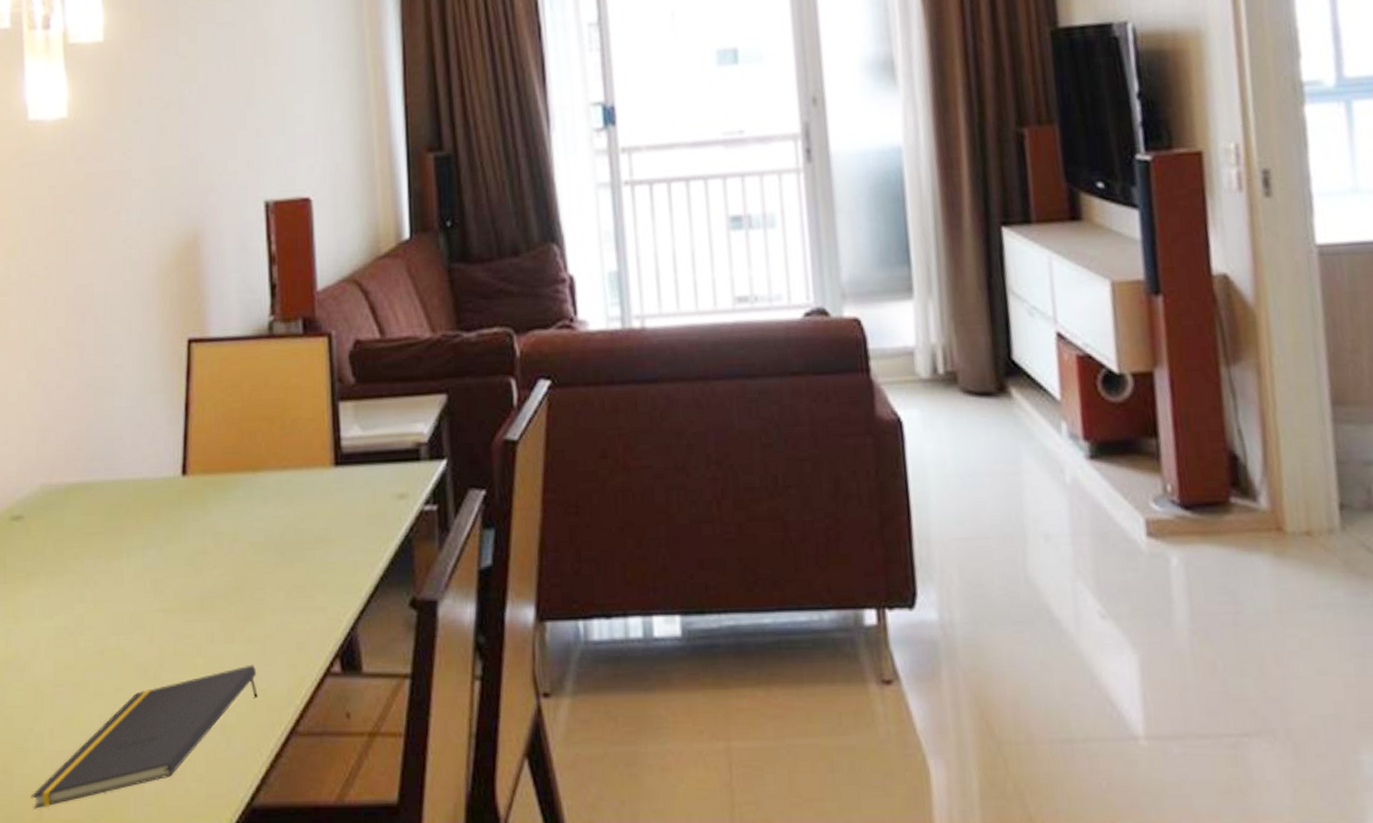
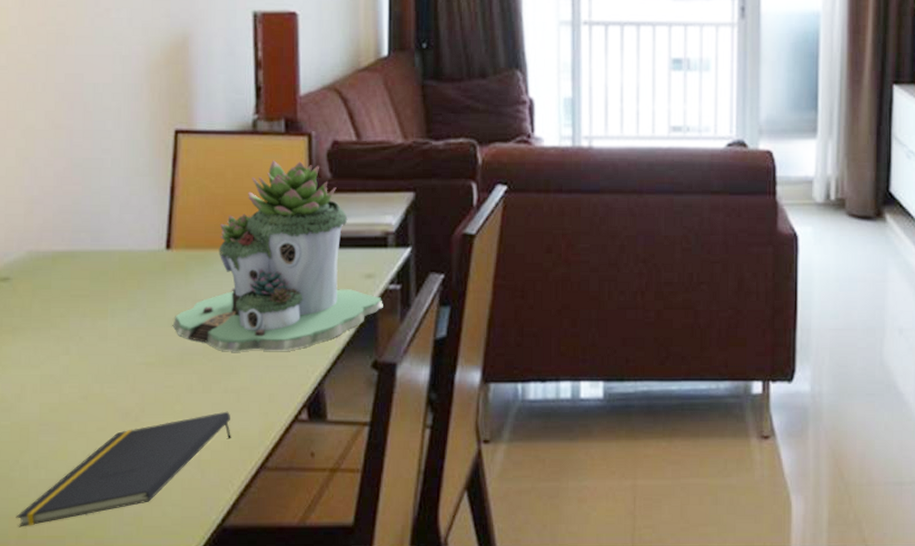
succulent planter: none [191,366,419,593] -> present [172,160,383,352]

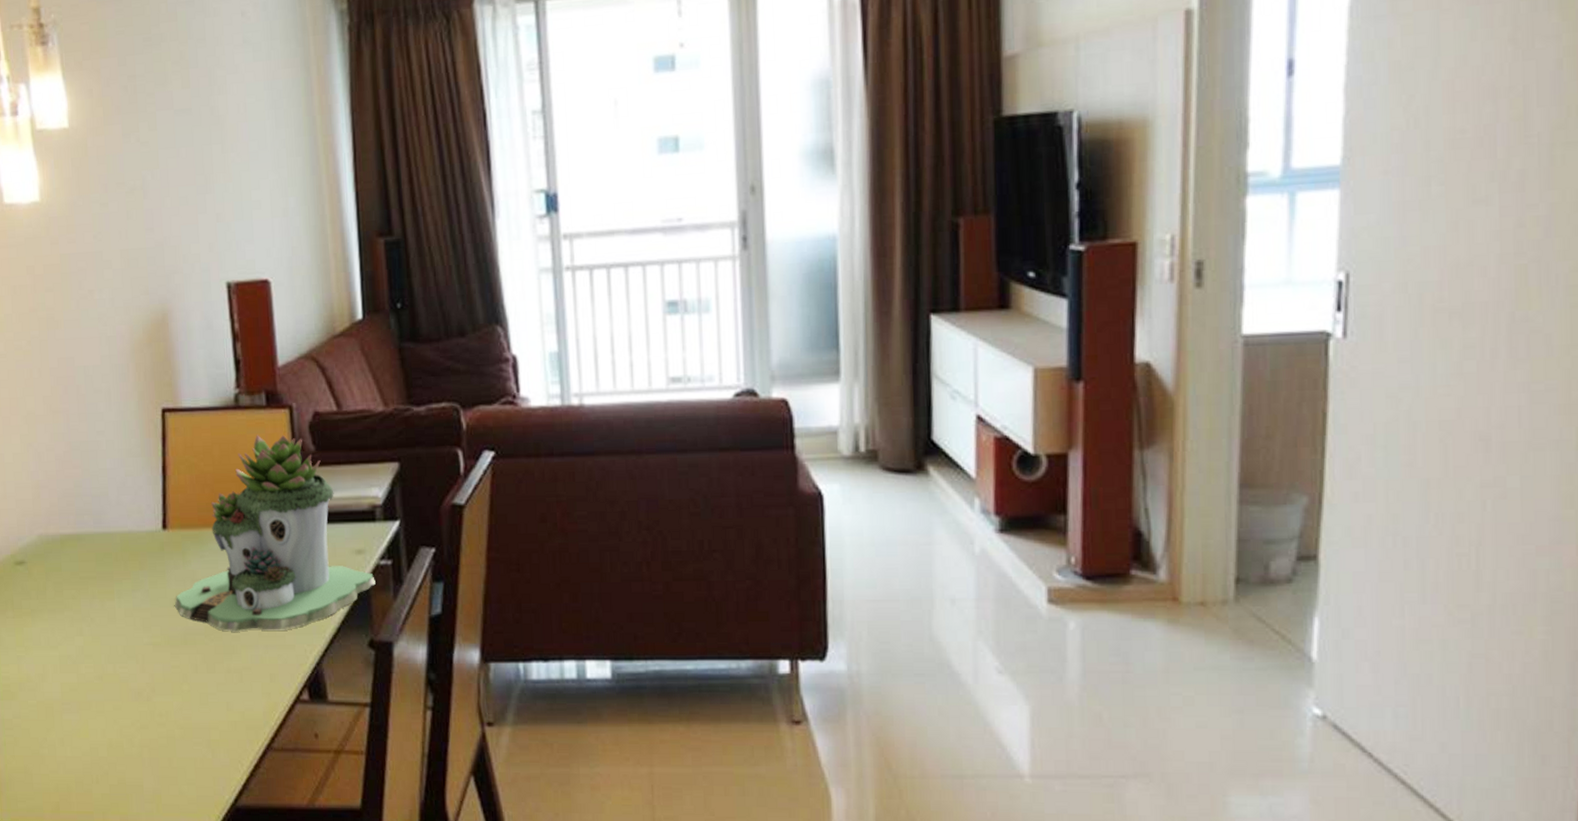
notepad: present [16,411,231,527] -> none [48,691,237,803]

